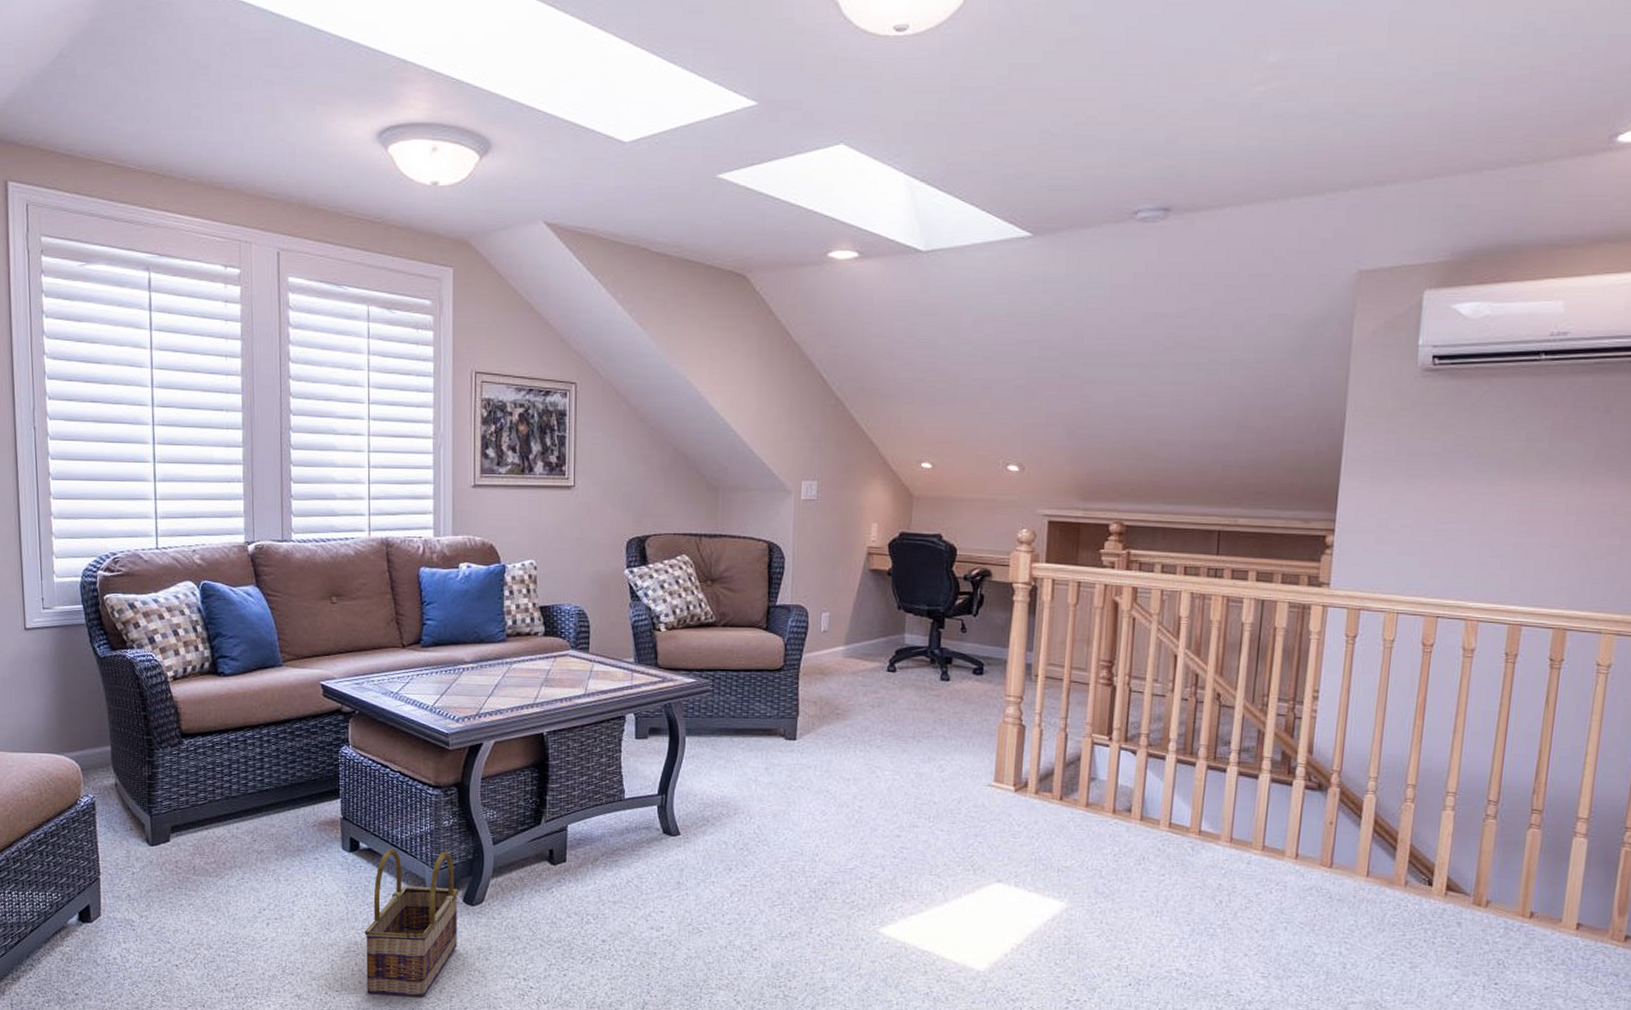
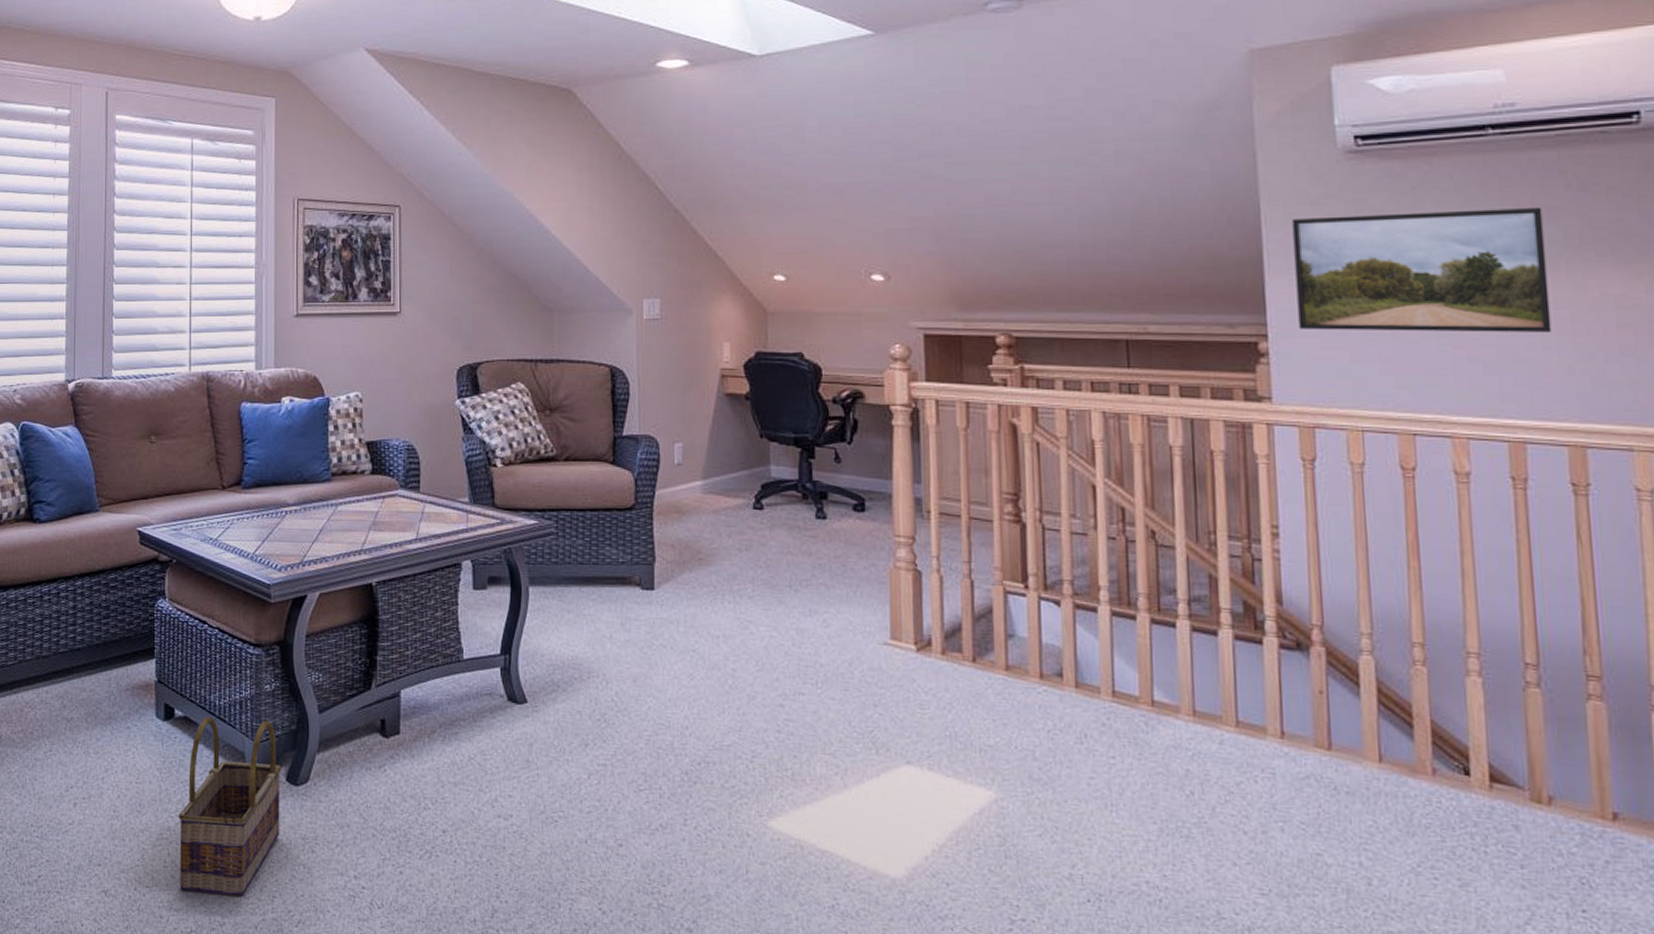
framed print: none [1361,425,1571,534] -> present [1292,206,1552,333]

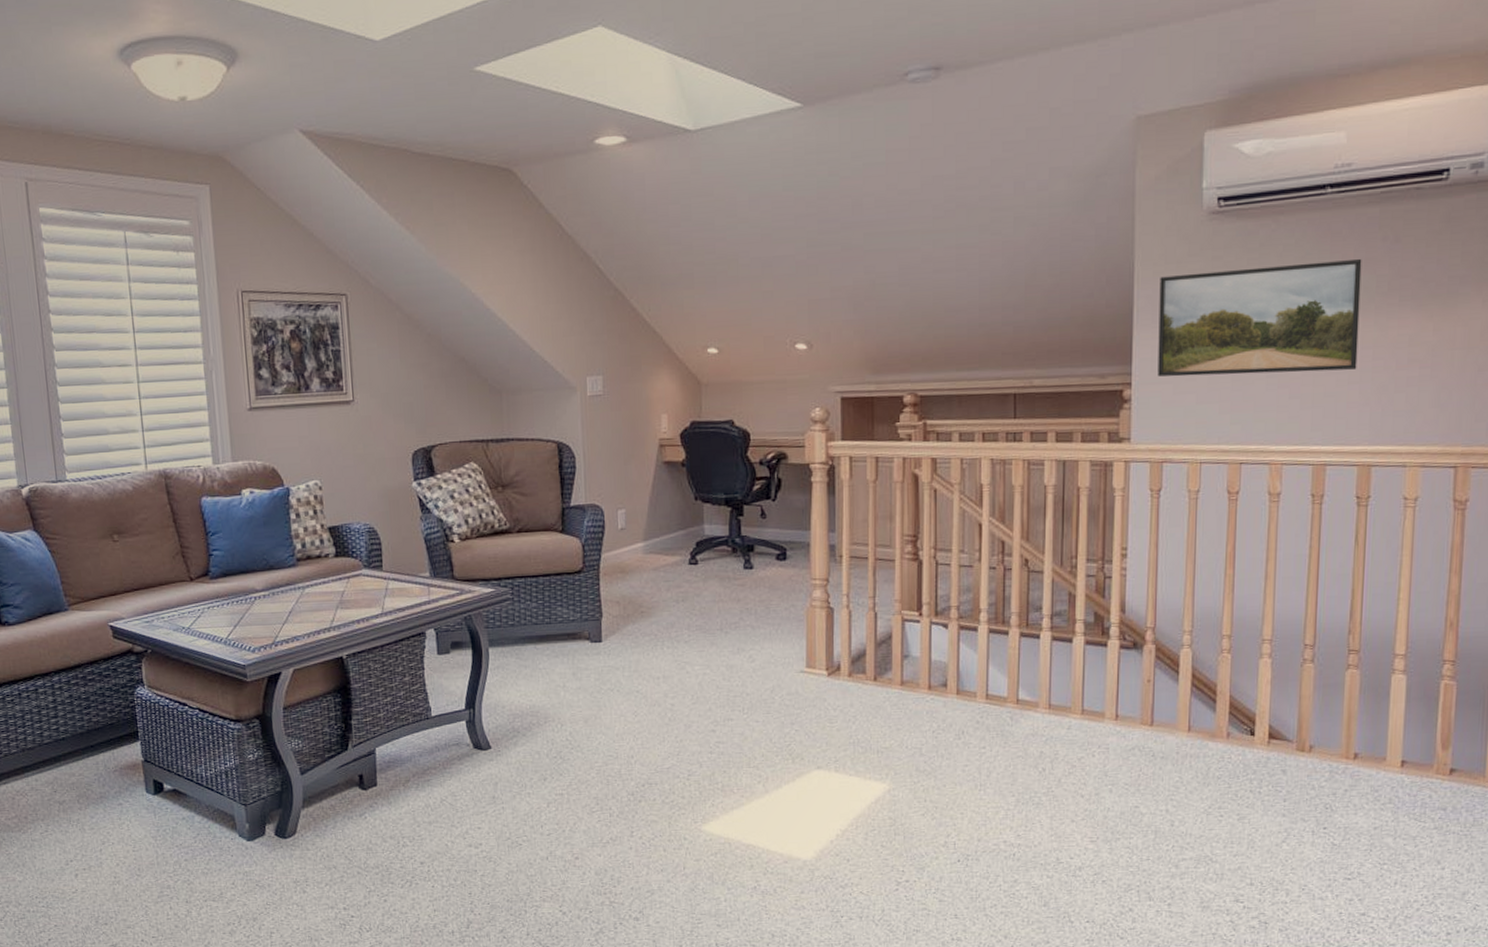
basket: present [178,717,282,897] -> none [176,785,273,938]

